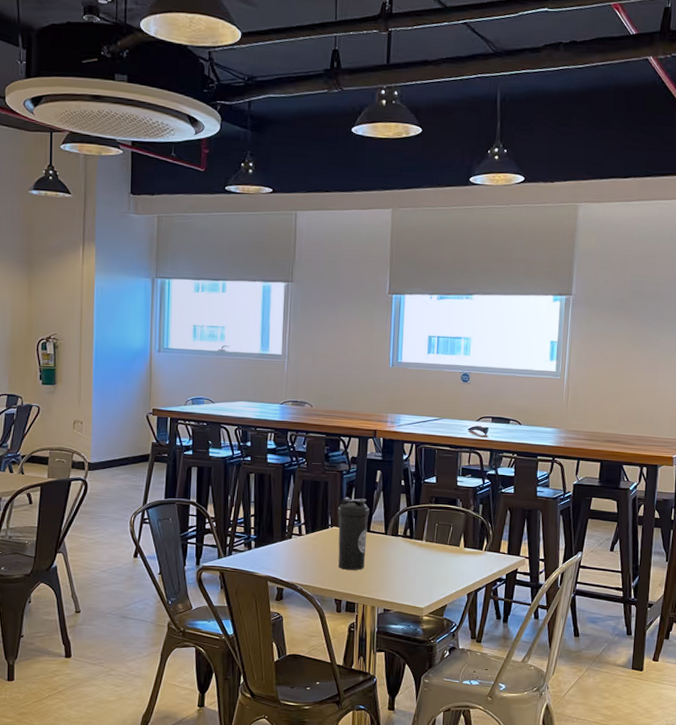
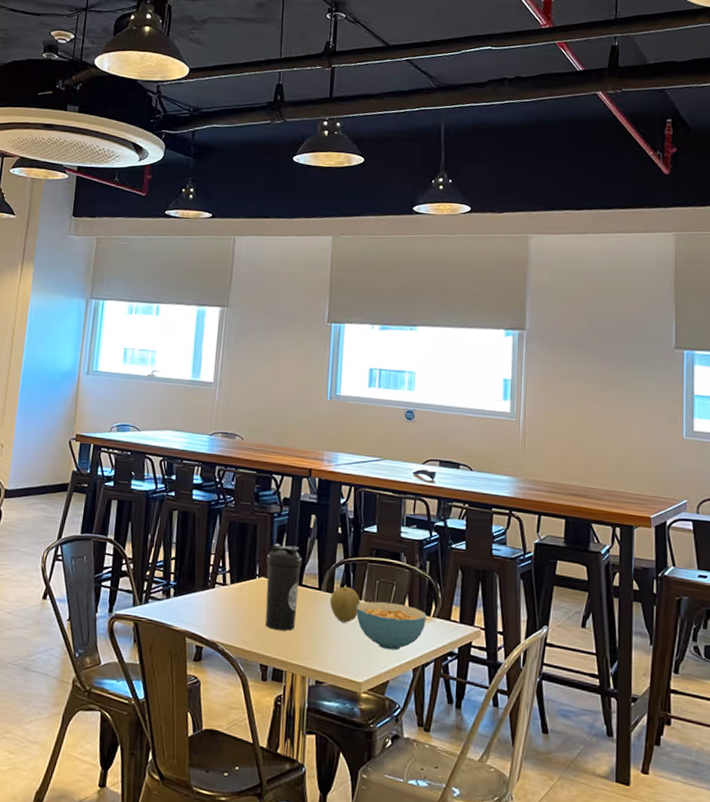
fruit: none [394,530,422,560] -> present [329,586,361,623]
cereal bowl: none [418,540,479,580] -> present [356,601,427,651]

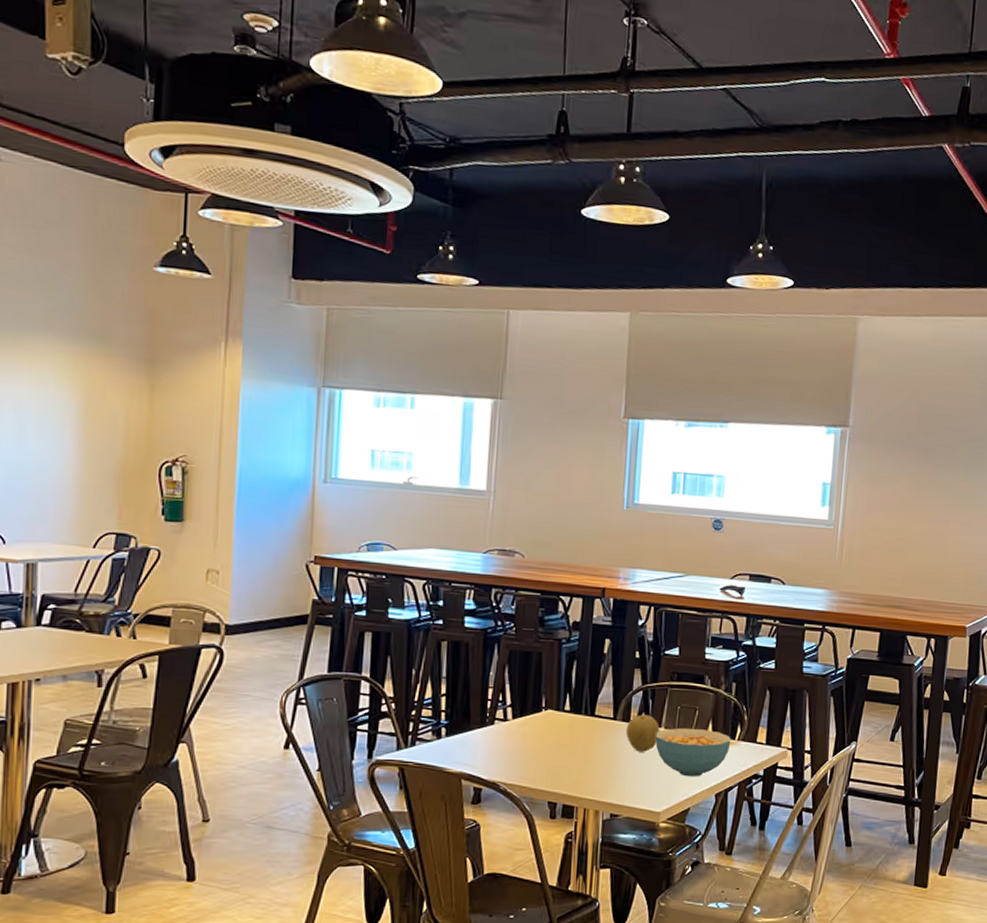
water bottle: present [265,543,302,631] -> none [553,672,595,765]

